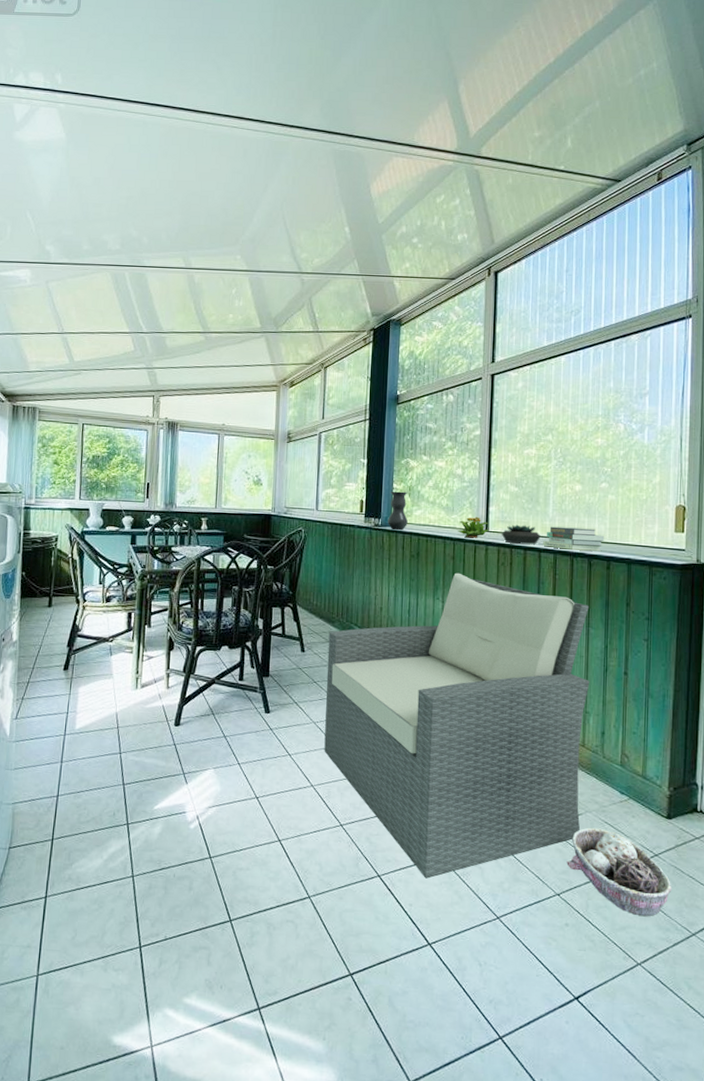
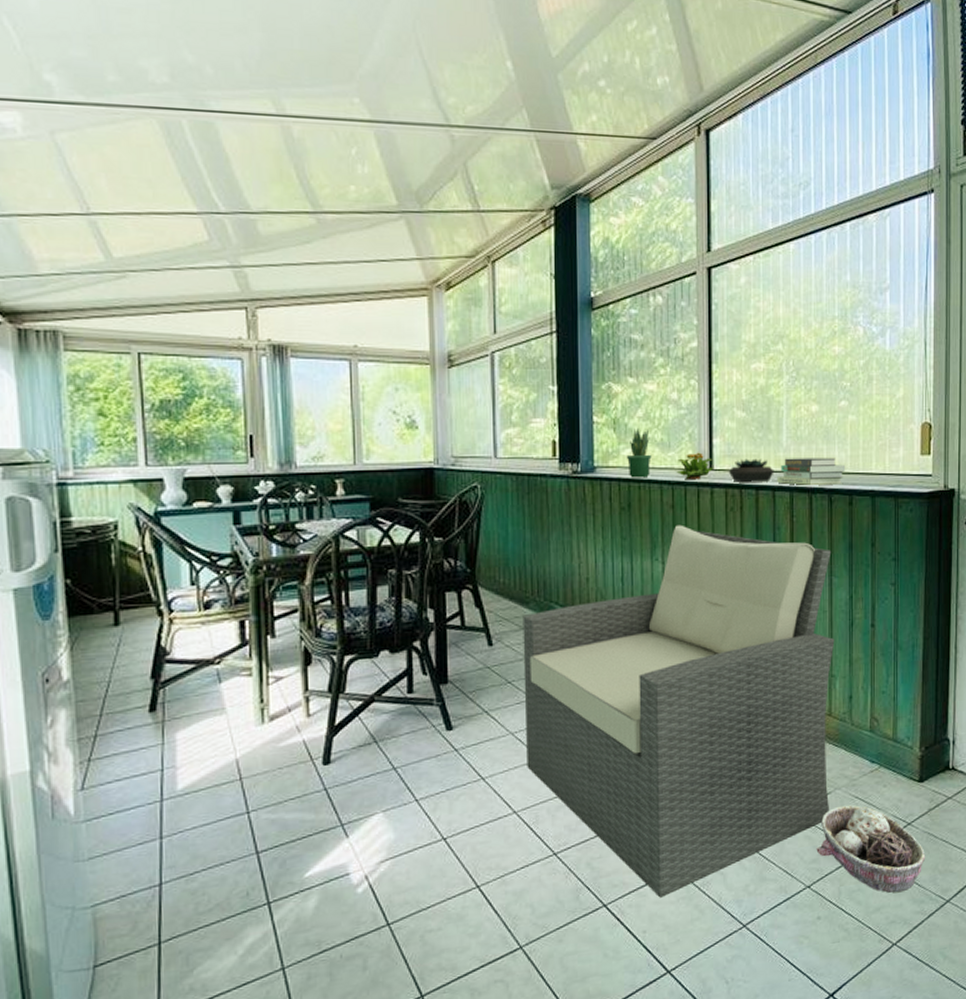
vase: present [388,491,408,531] -> none [589,426,614,477]
planter: none [417,494,438,534] -> present [626,427,652,478]

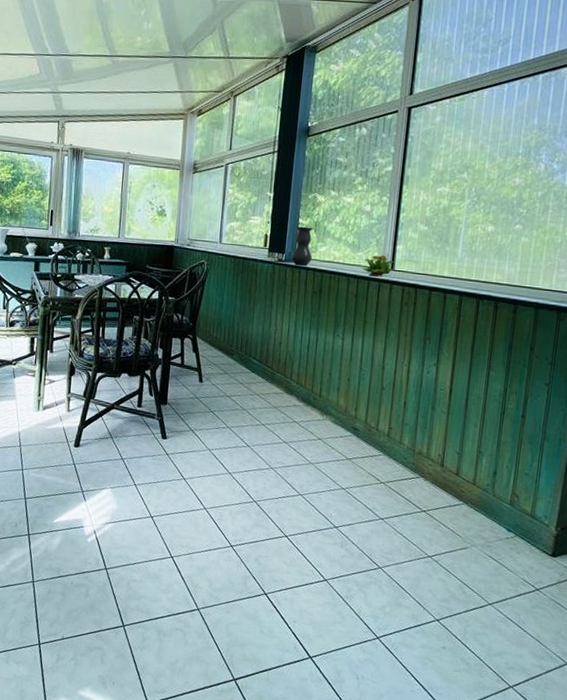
armchair: present [523,524,835,898] -> none [218,310,492,599]
vase: none [589,426,614,477] -> present [291,226,314,267]
planter: present [626,427,652,478] -> none [322,230,344,271]
succulent plant: present [728,458,774,483] -> none [406,264,448,285]
books: present [777,457,846,485] -> none [449,267,514,294]
decorative basket: present [816,804,926,893] -> none [448,560,551,645]

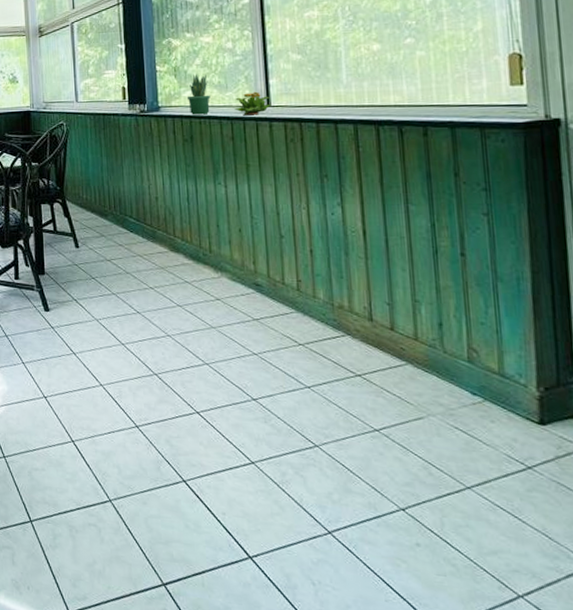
vase: present [291,226,314,267] -> none [154,73,177,115]
planter: none [322,230,344,271] -> present [186,72,211,115]

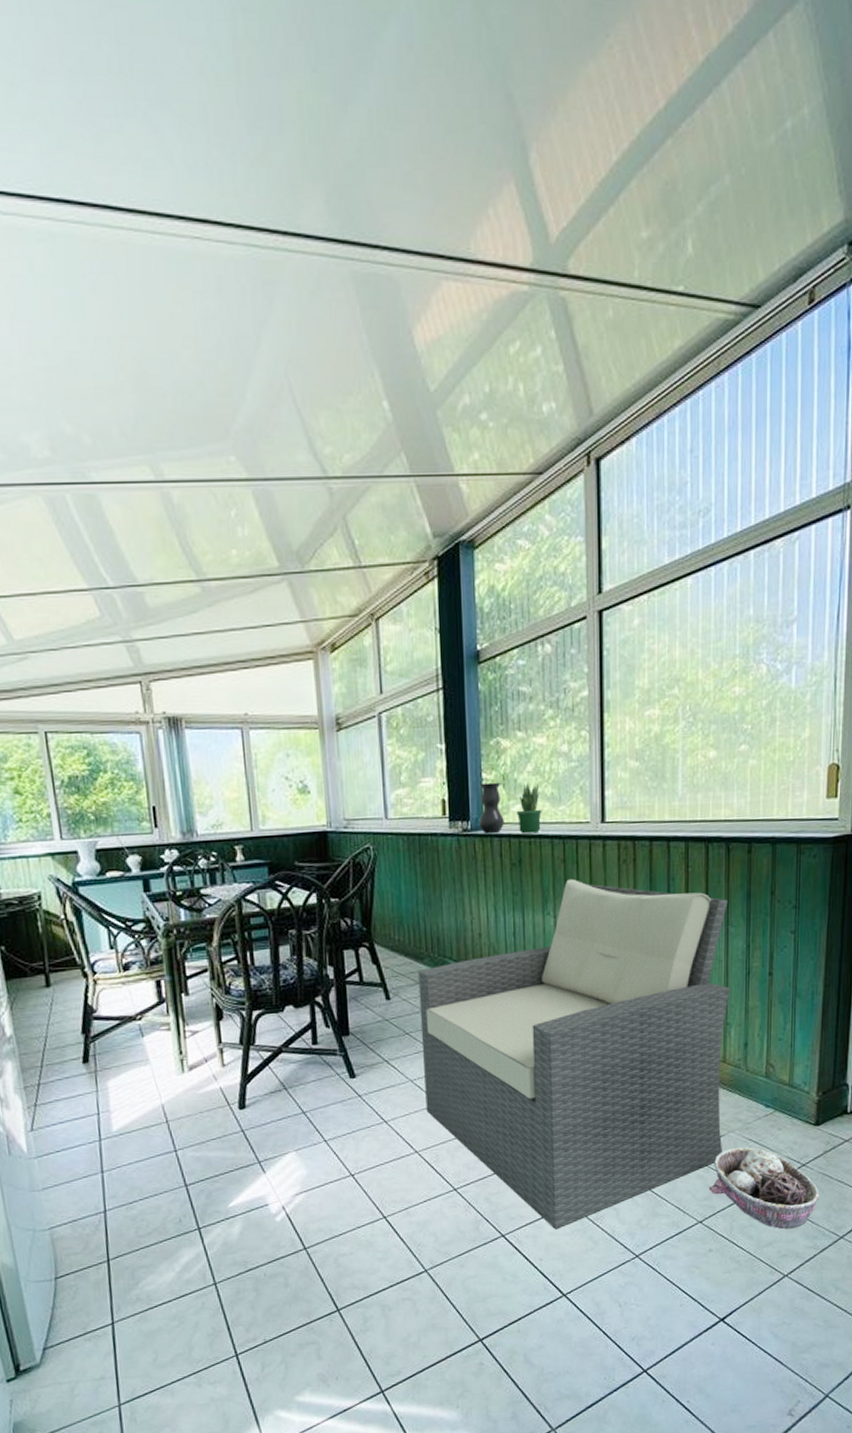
armchair: none [102,154,422,486] -> present [418,878,730,1230]
vase: none [154,73,177,115] -> present [479,782,504,835]
potted flower: present [234,91,273,116] -> none [567,805,608,834]
decorative basket: none [409,433,557,541] -> present [709,1146,820,1229]

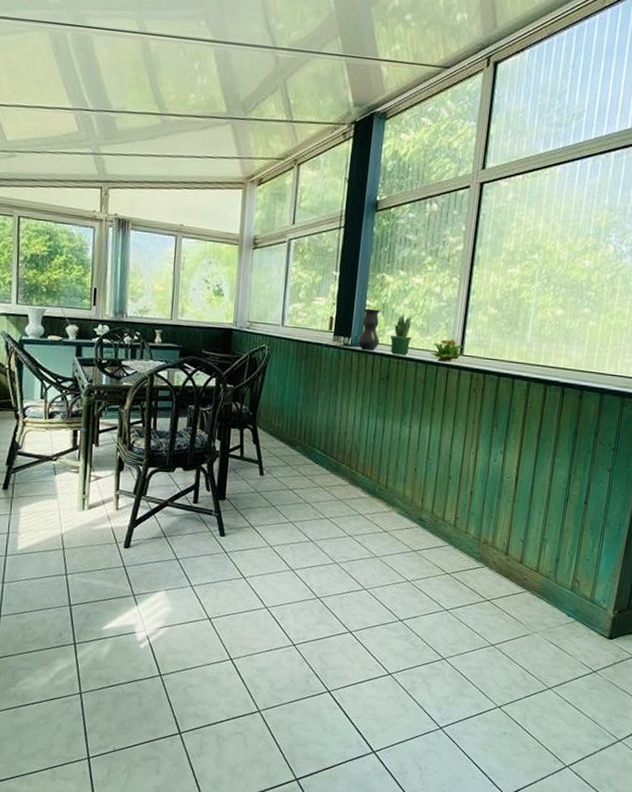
armchair: present [418,878,730,1230] -> none [279,397,558,694]
potted flower: none [567,805,608,834] -> present [431,339,465,362]
decorative basket: present [709,1146,820,1229] -> none [510,647,606,726]

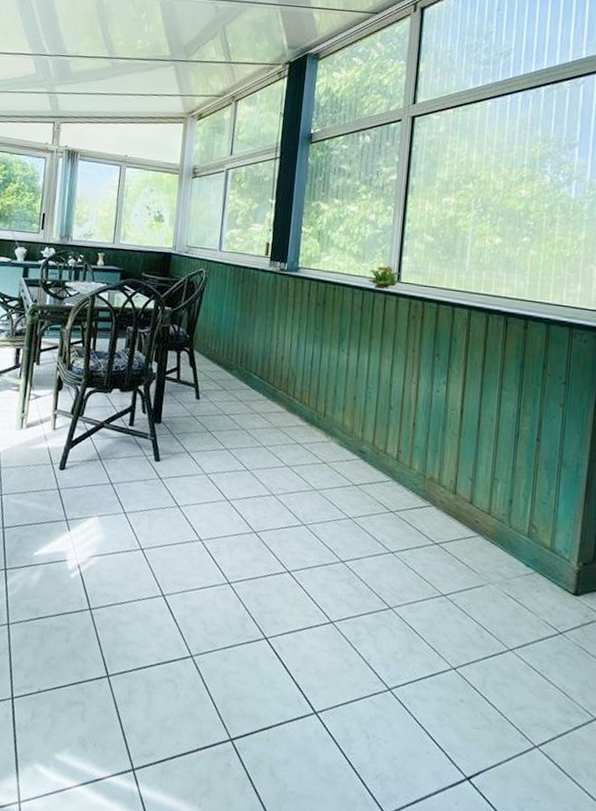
vase: present [358,308,381,352] -> none [294,234,317,277]
planter: present [389,313,412,356] -> none [325,239,348,282]

